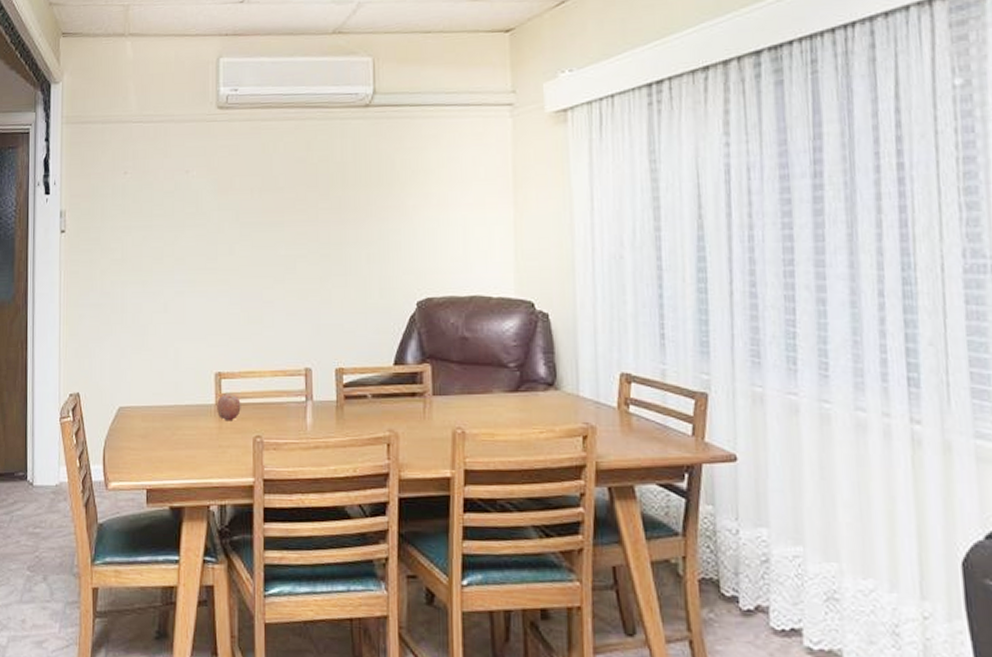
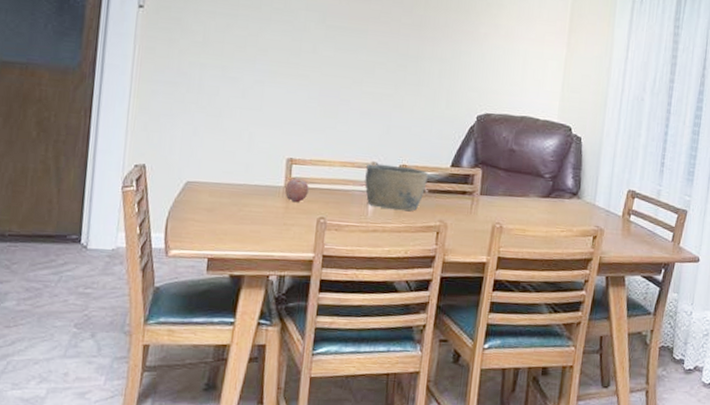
bowl: none [299,369,369,422] -> present [365,163,428,211]

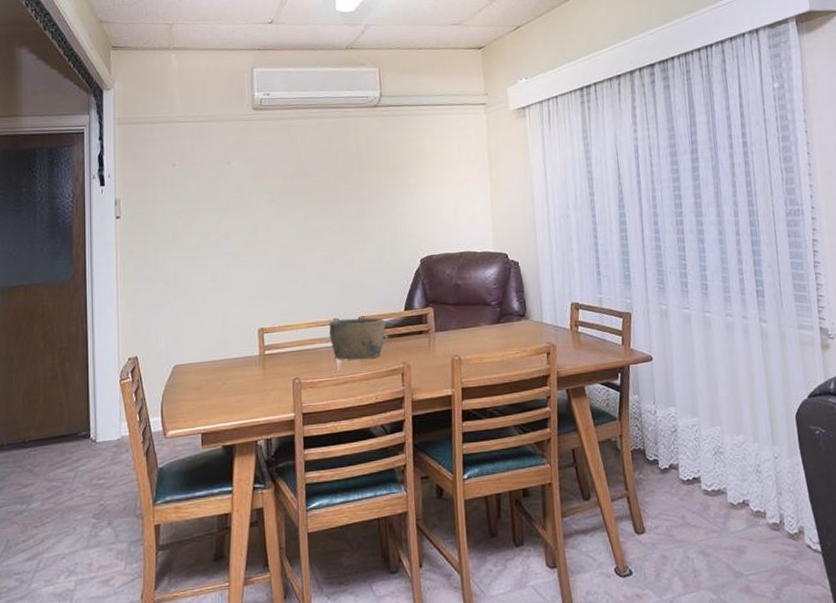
fruit: present [285,178,309,203] -> none [261,345,282,369]

